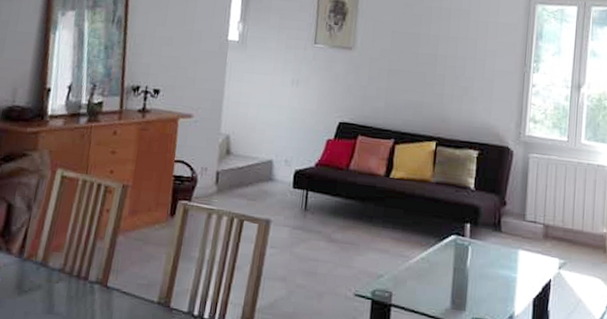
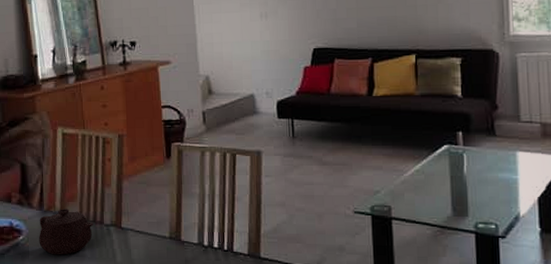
teapot: none [10,258,77,311] -> present [39,209,93,255]

